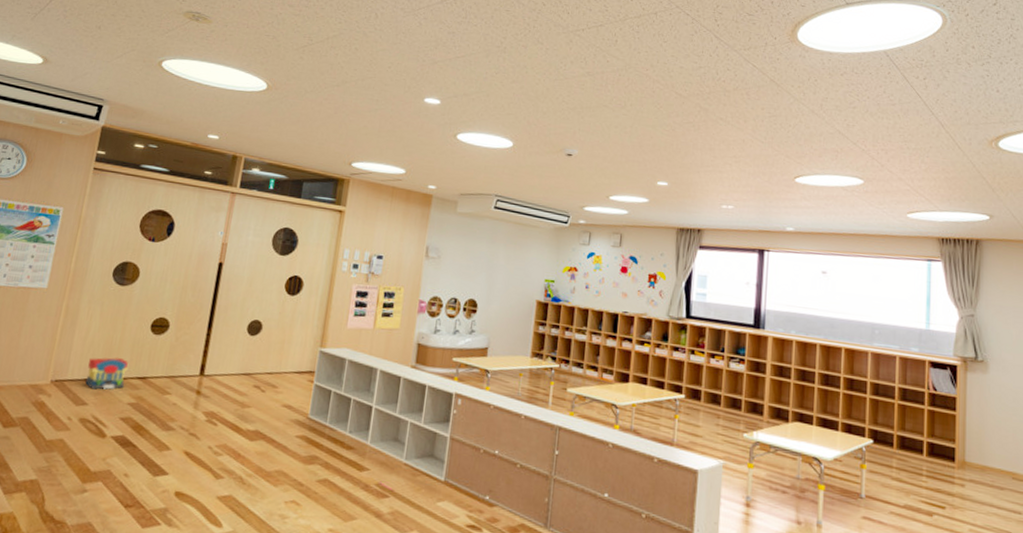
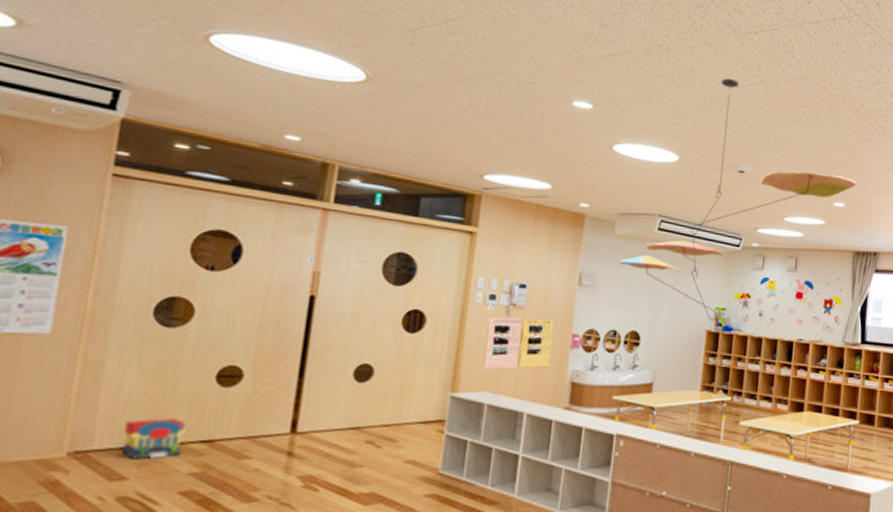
ceiling mobile: none [461,72,680,292] -> present [620,78,857,321]

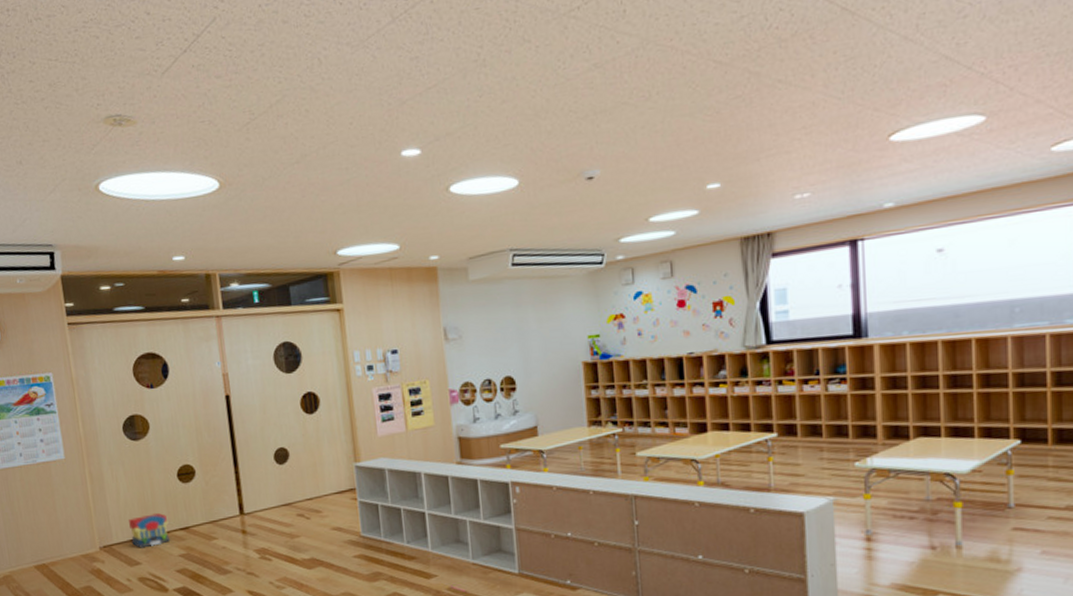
ceiling mobile: present [620,78,857,321] -> none [480,73,732,352]

